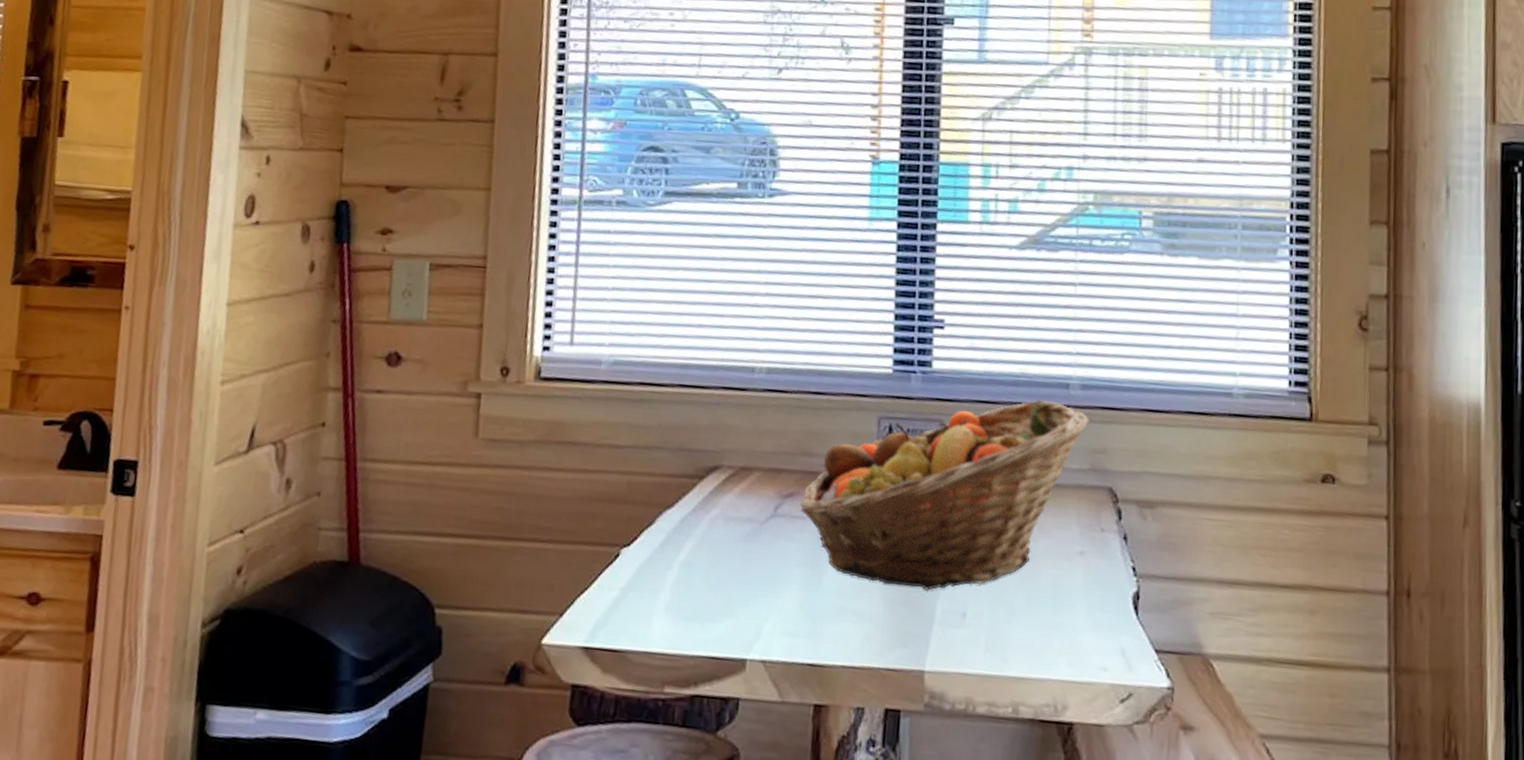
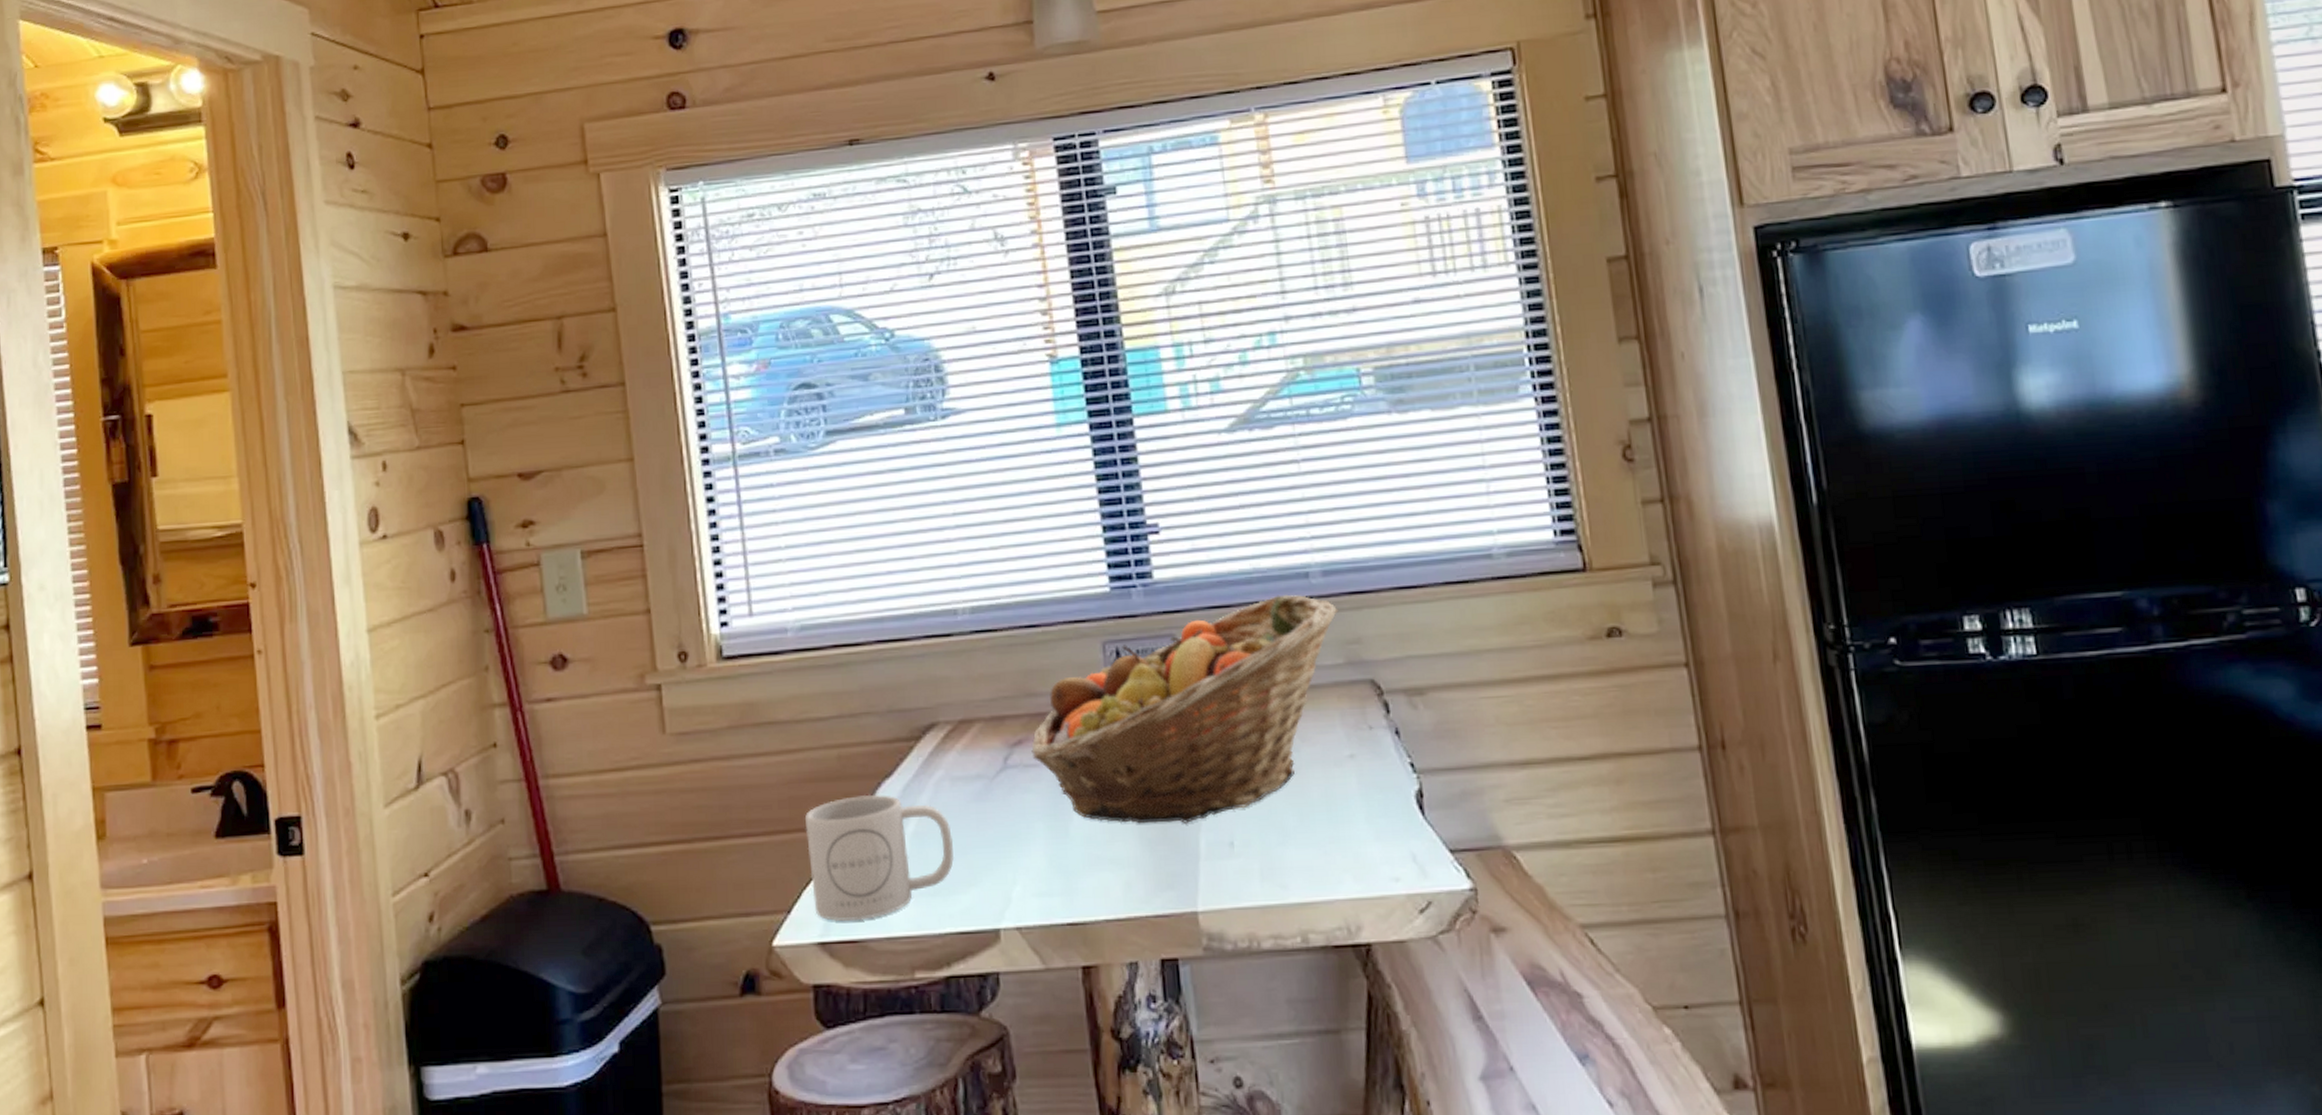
mug: none [584,520,719,633] -> present [805,794,955,921]

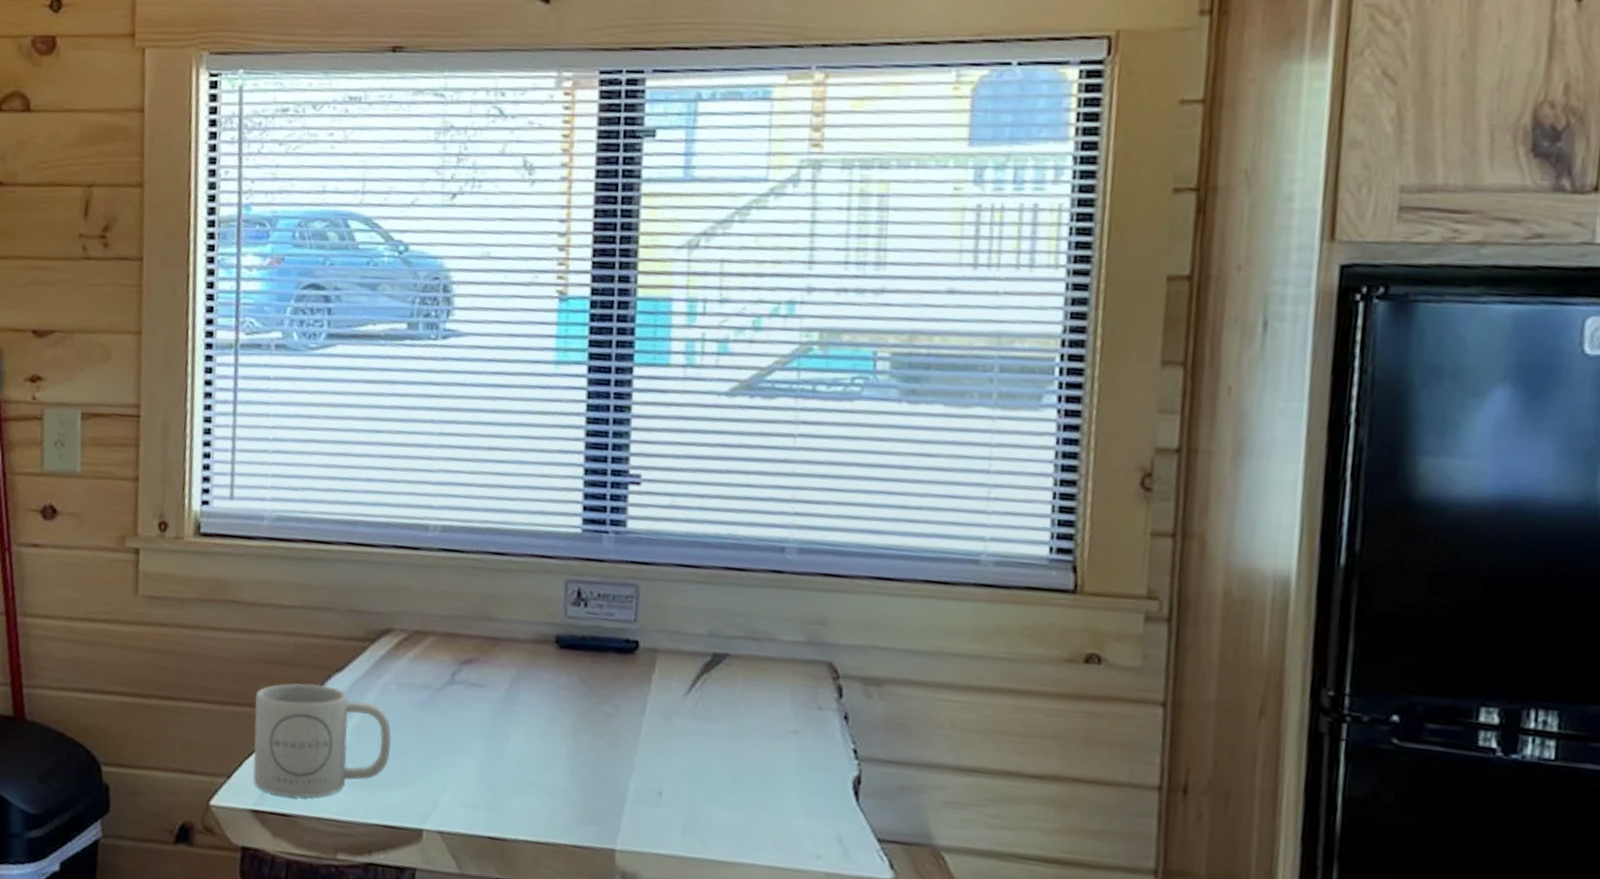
fruit basket: present [1031,594,1339,824] -> none [479,564,809,766]

